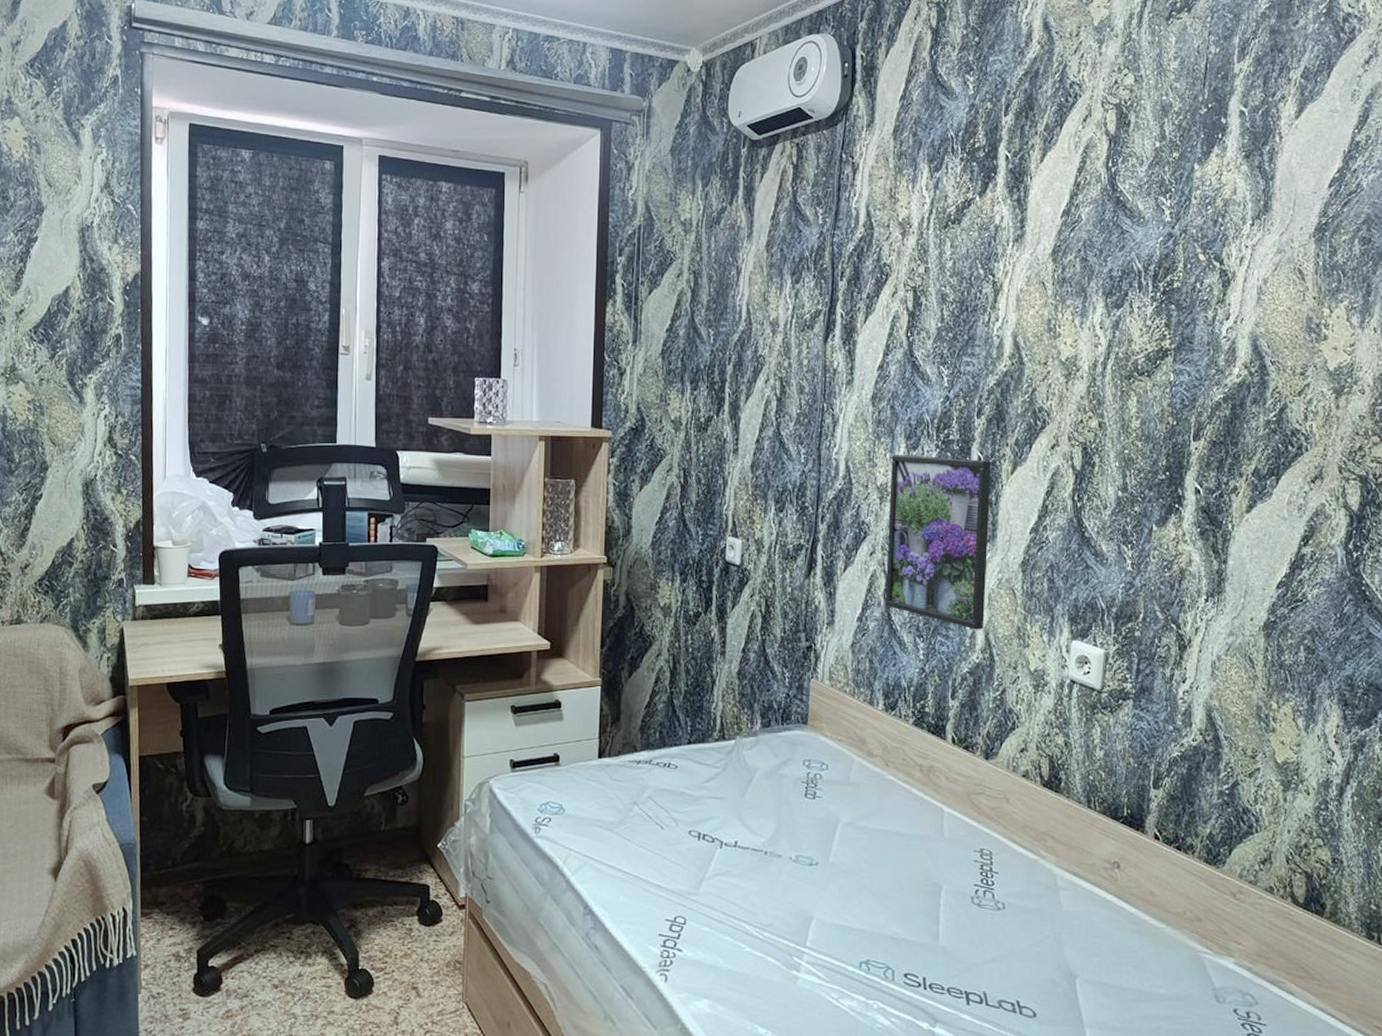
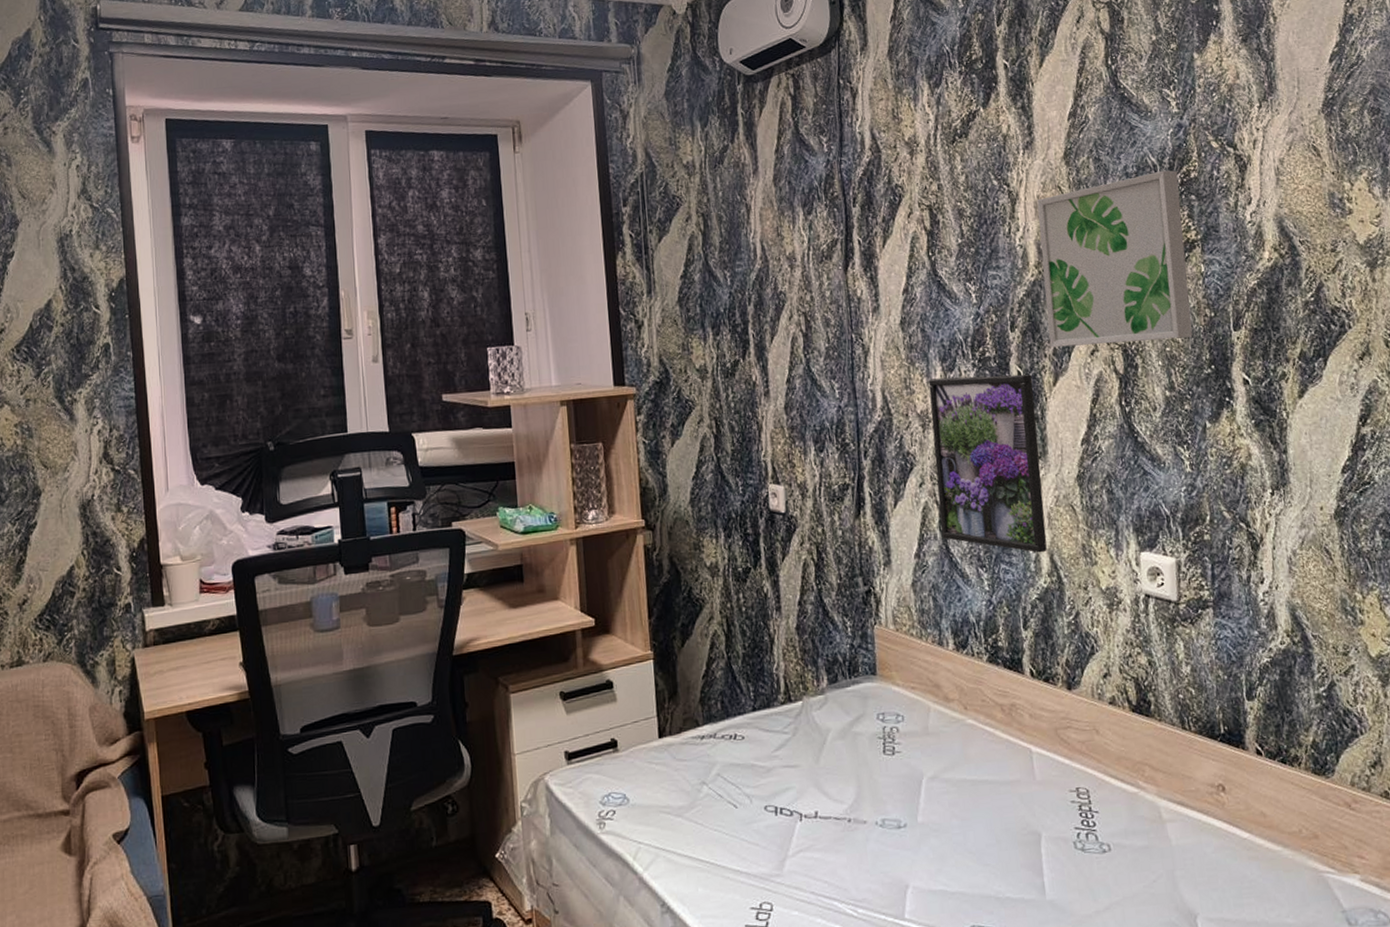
wall art: none [1013,277,1161,443] -> present [1037,170,1193,348]

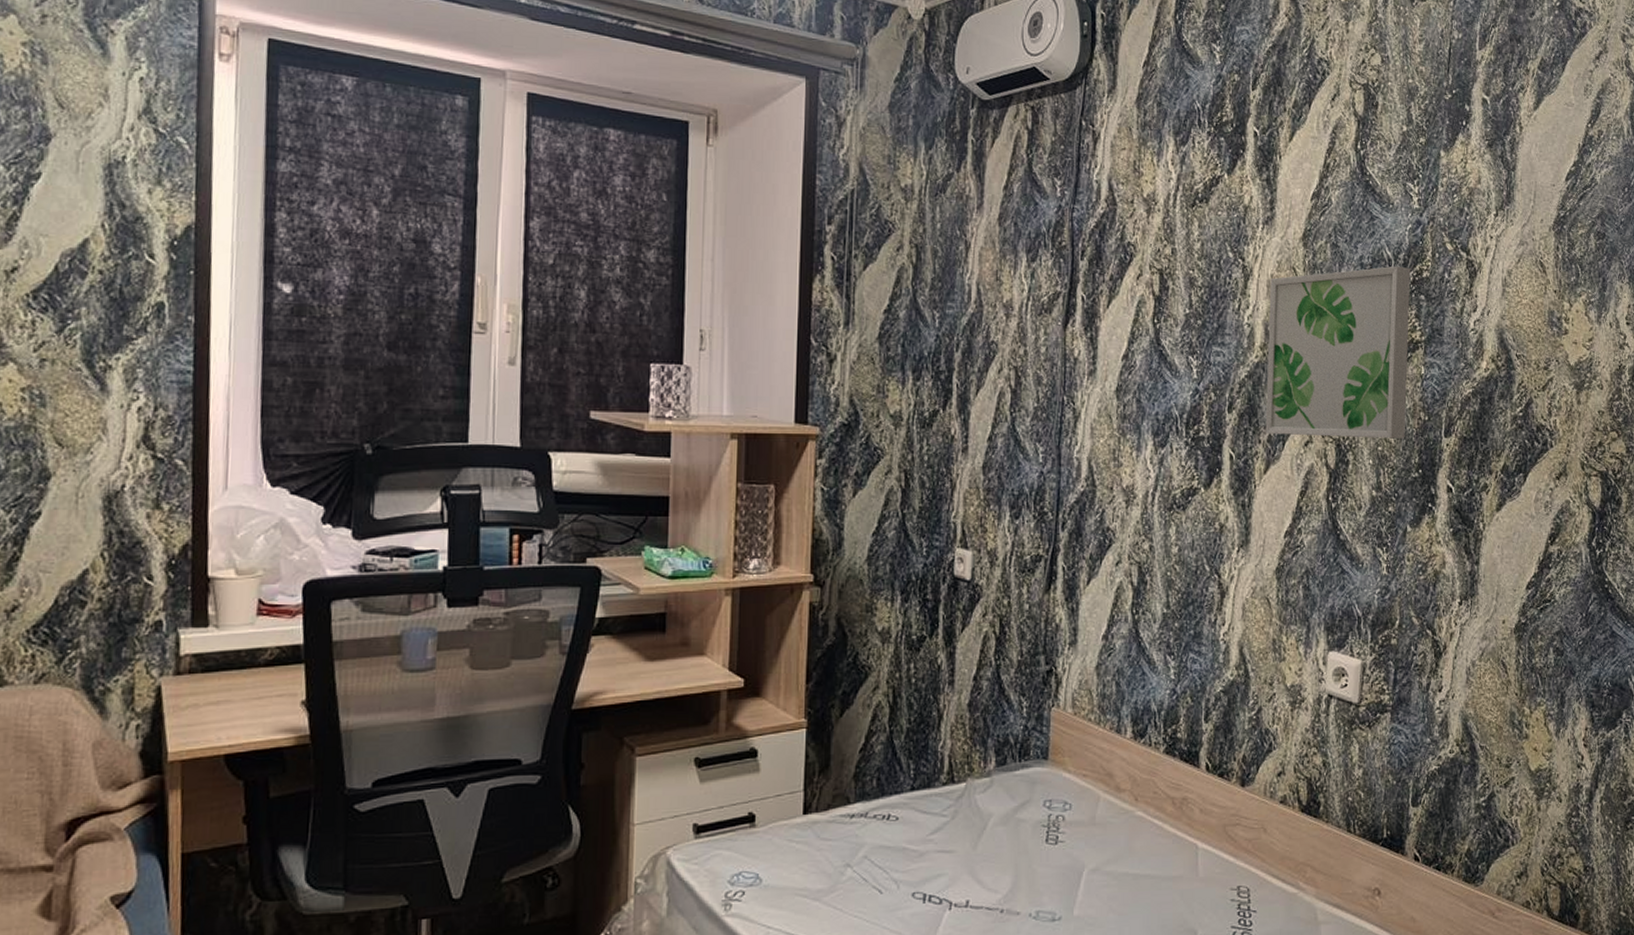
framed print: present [928,374,1047,553] -> none [1133,453,1244,645]

